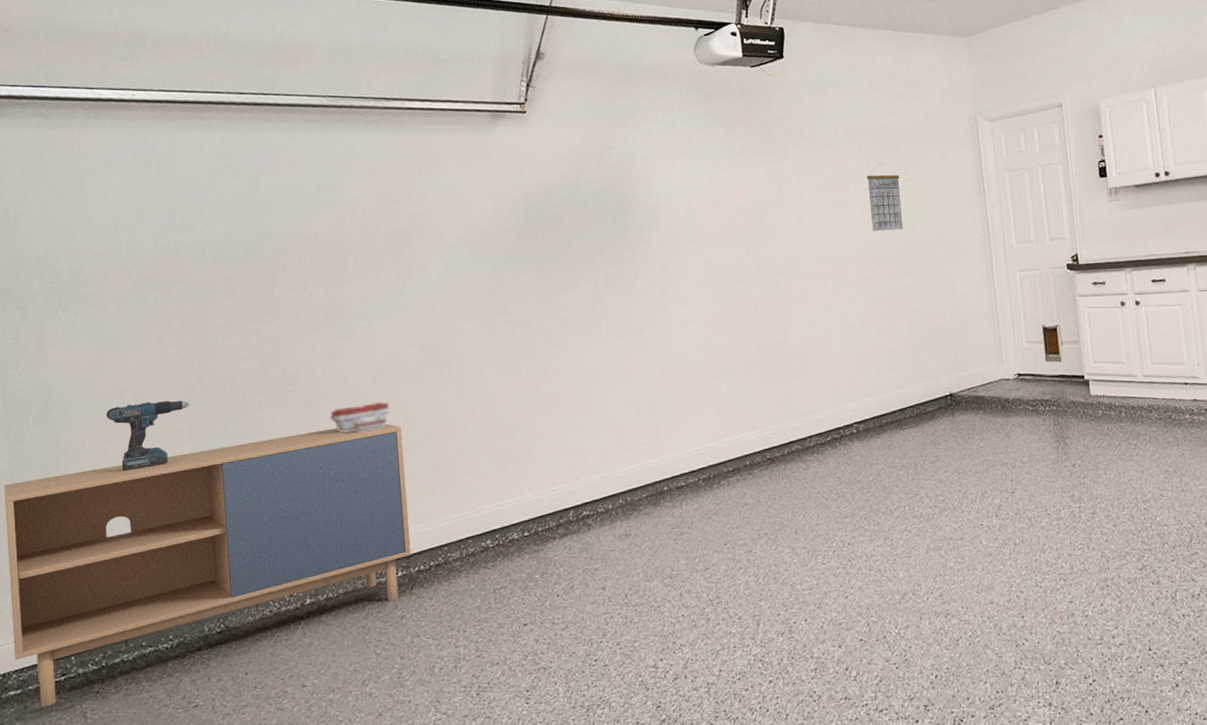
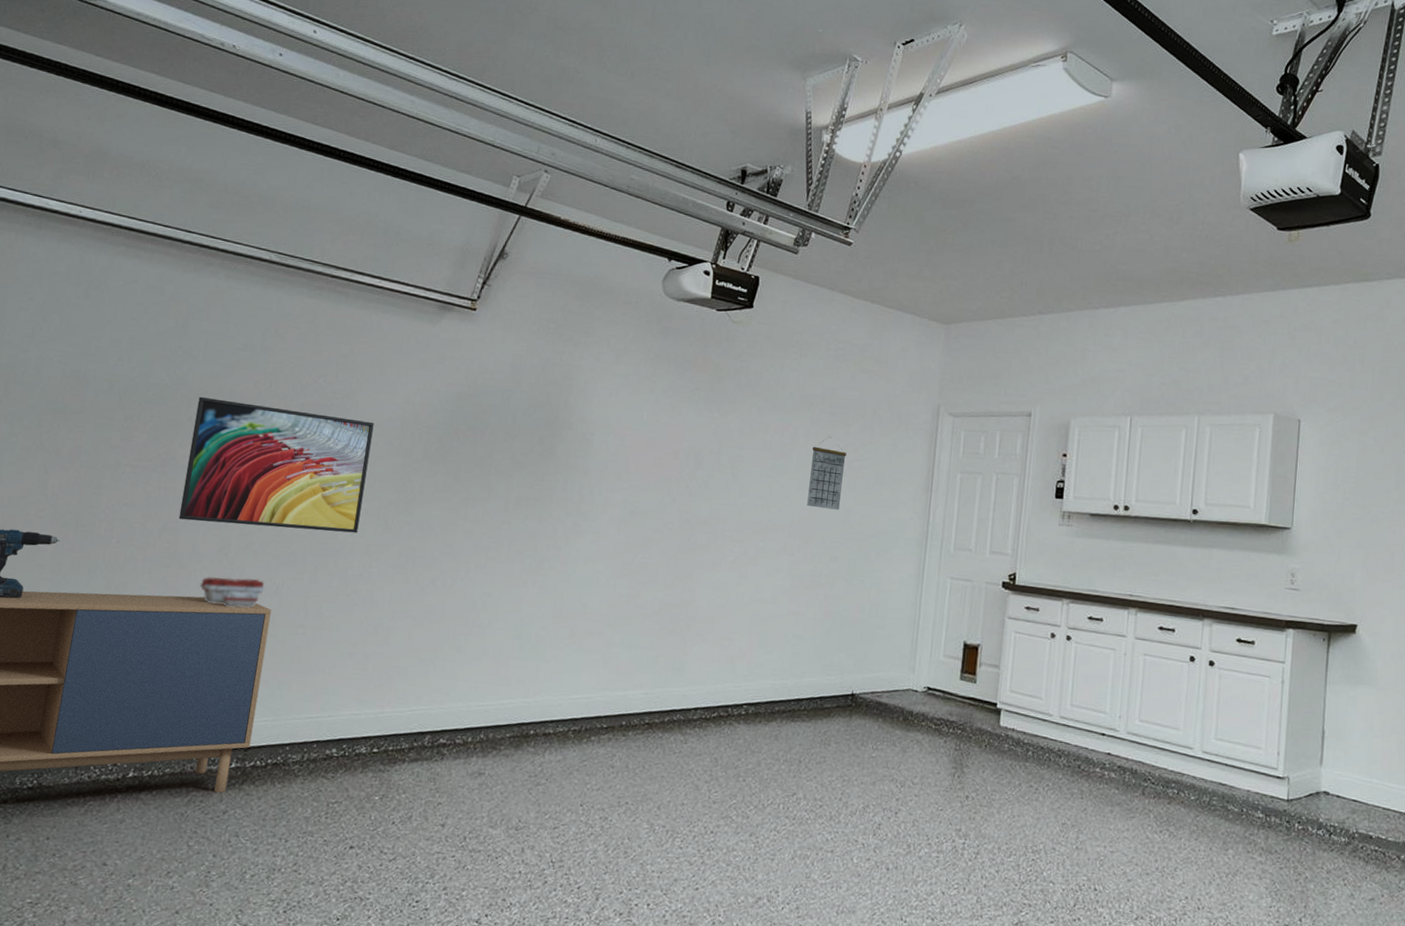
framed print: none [287,236,464,362] -> present [178,396,374,534]

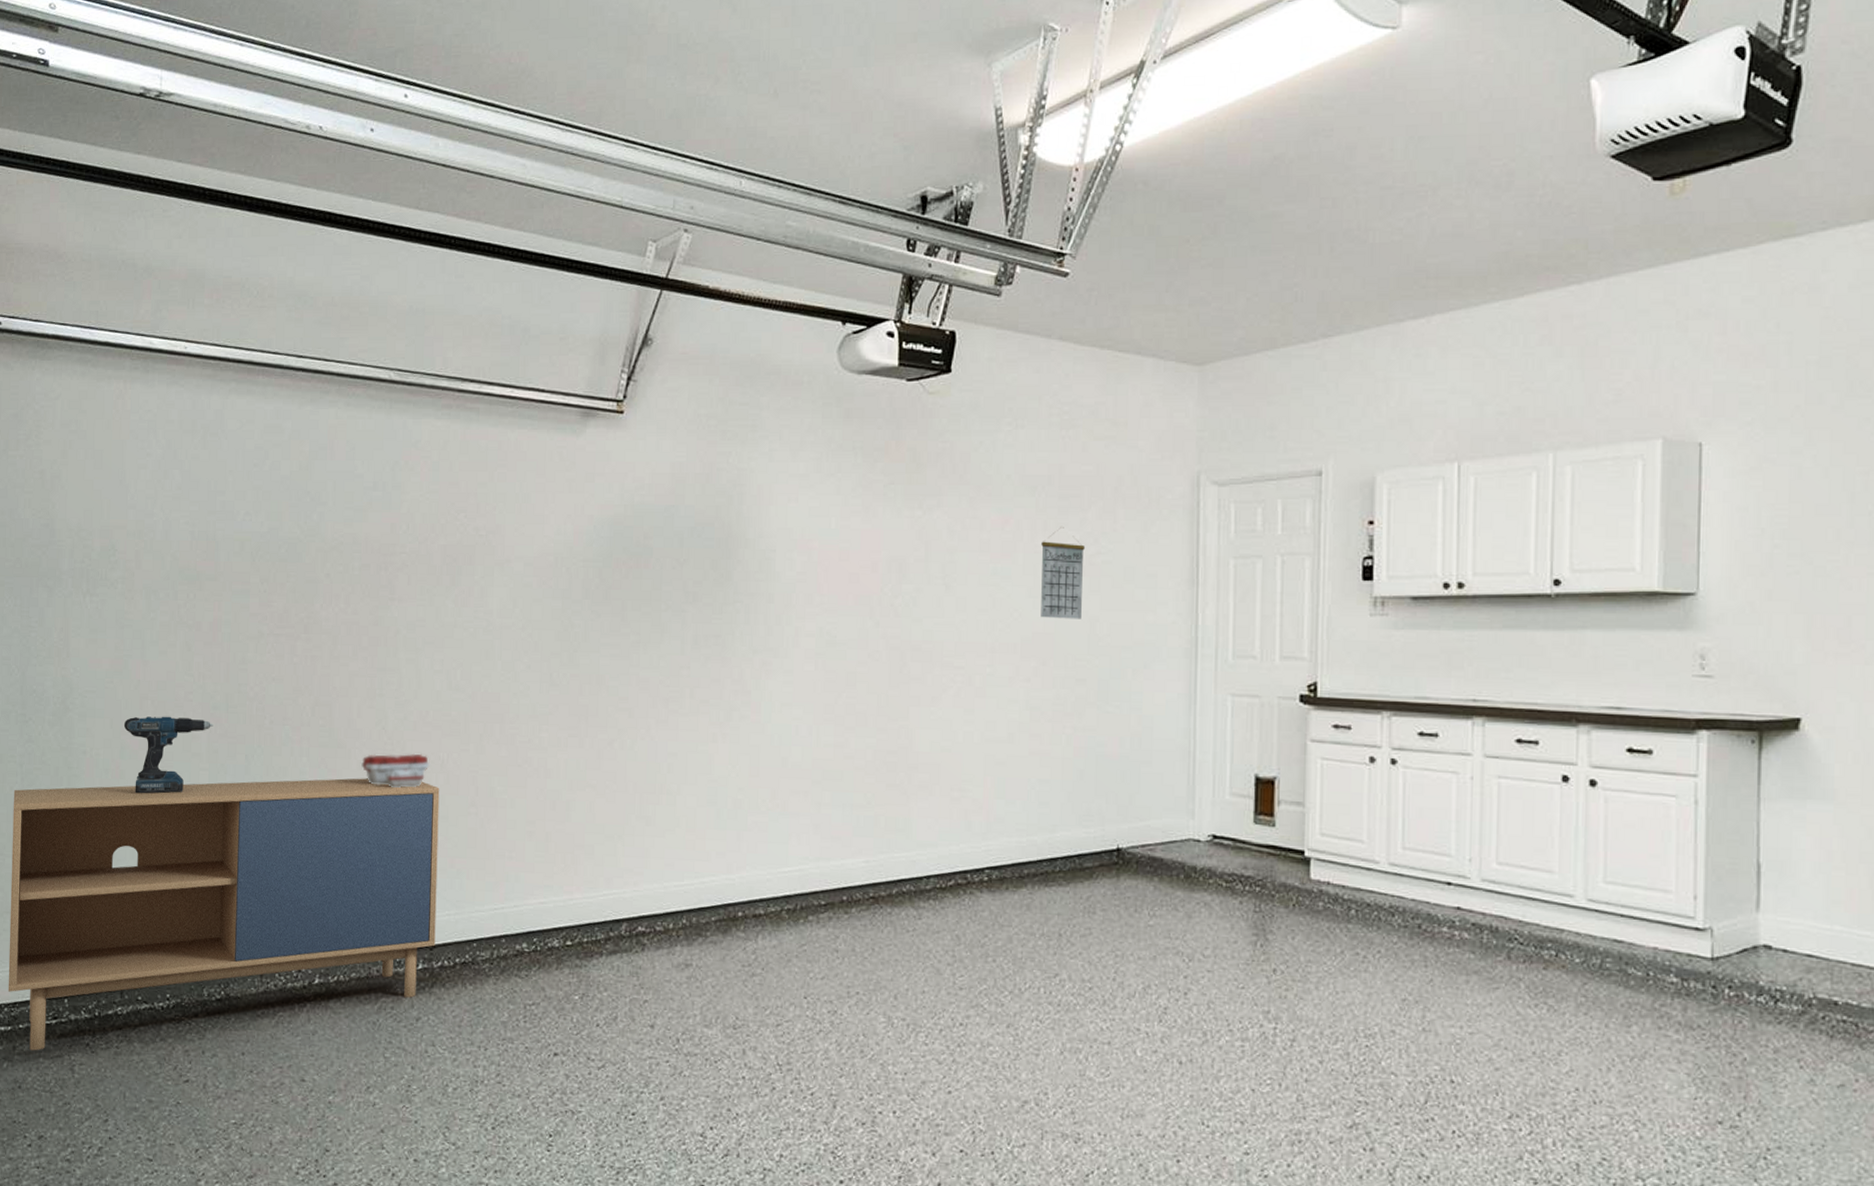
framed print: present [178,396,374,534] -> none [330,548,525,693]

